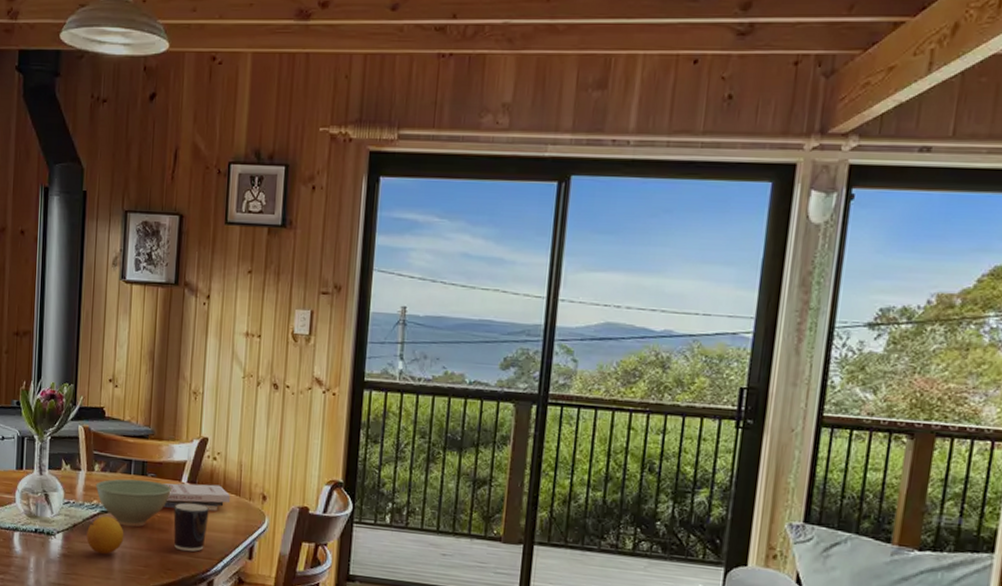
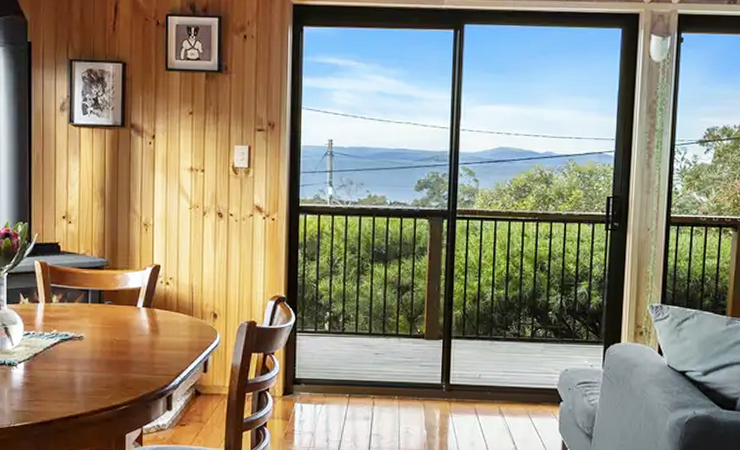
fruit: present [86,516,124,555] -> none [48,344,85,380]
bowl: present [95,478,172,528] -> none [54,307,128,352]
books: present [163,483,231,512] -> none [119,307,184,331]
mug: present [173,502,209,552] -> none [131,326,165,371]

